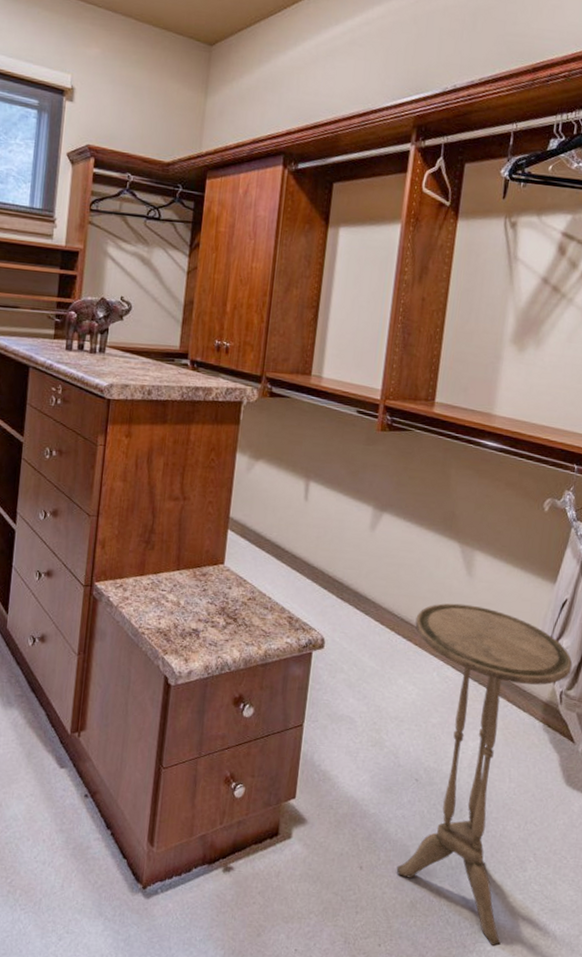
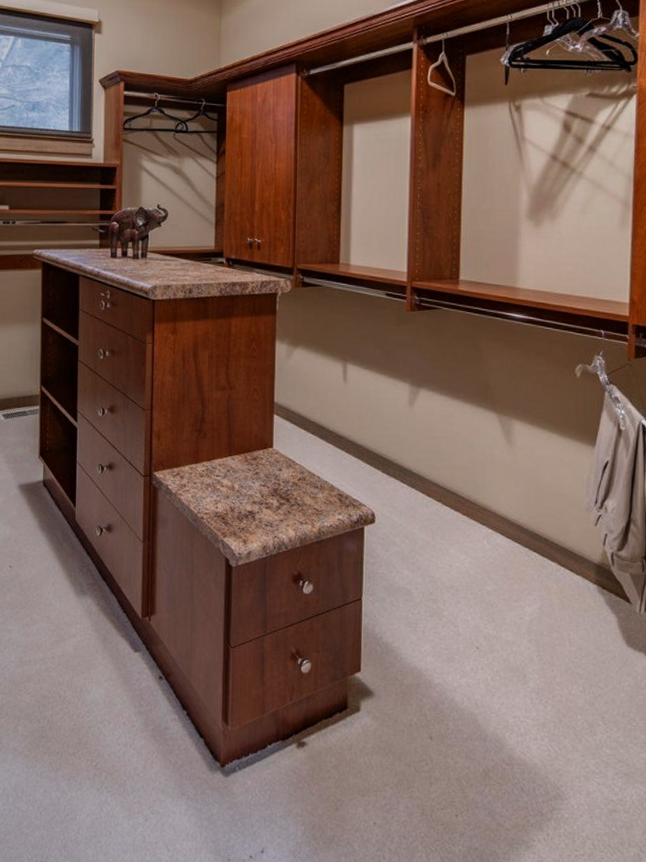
side table: present [396,603,573,946] -> none [461,472,621,812]

